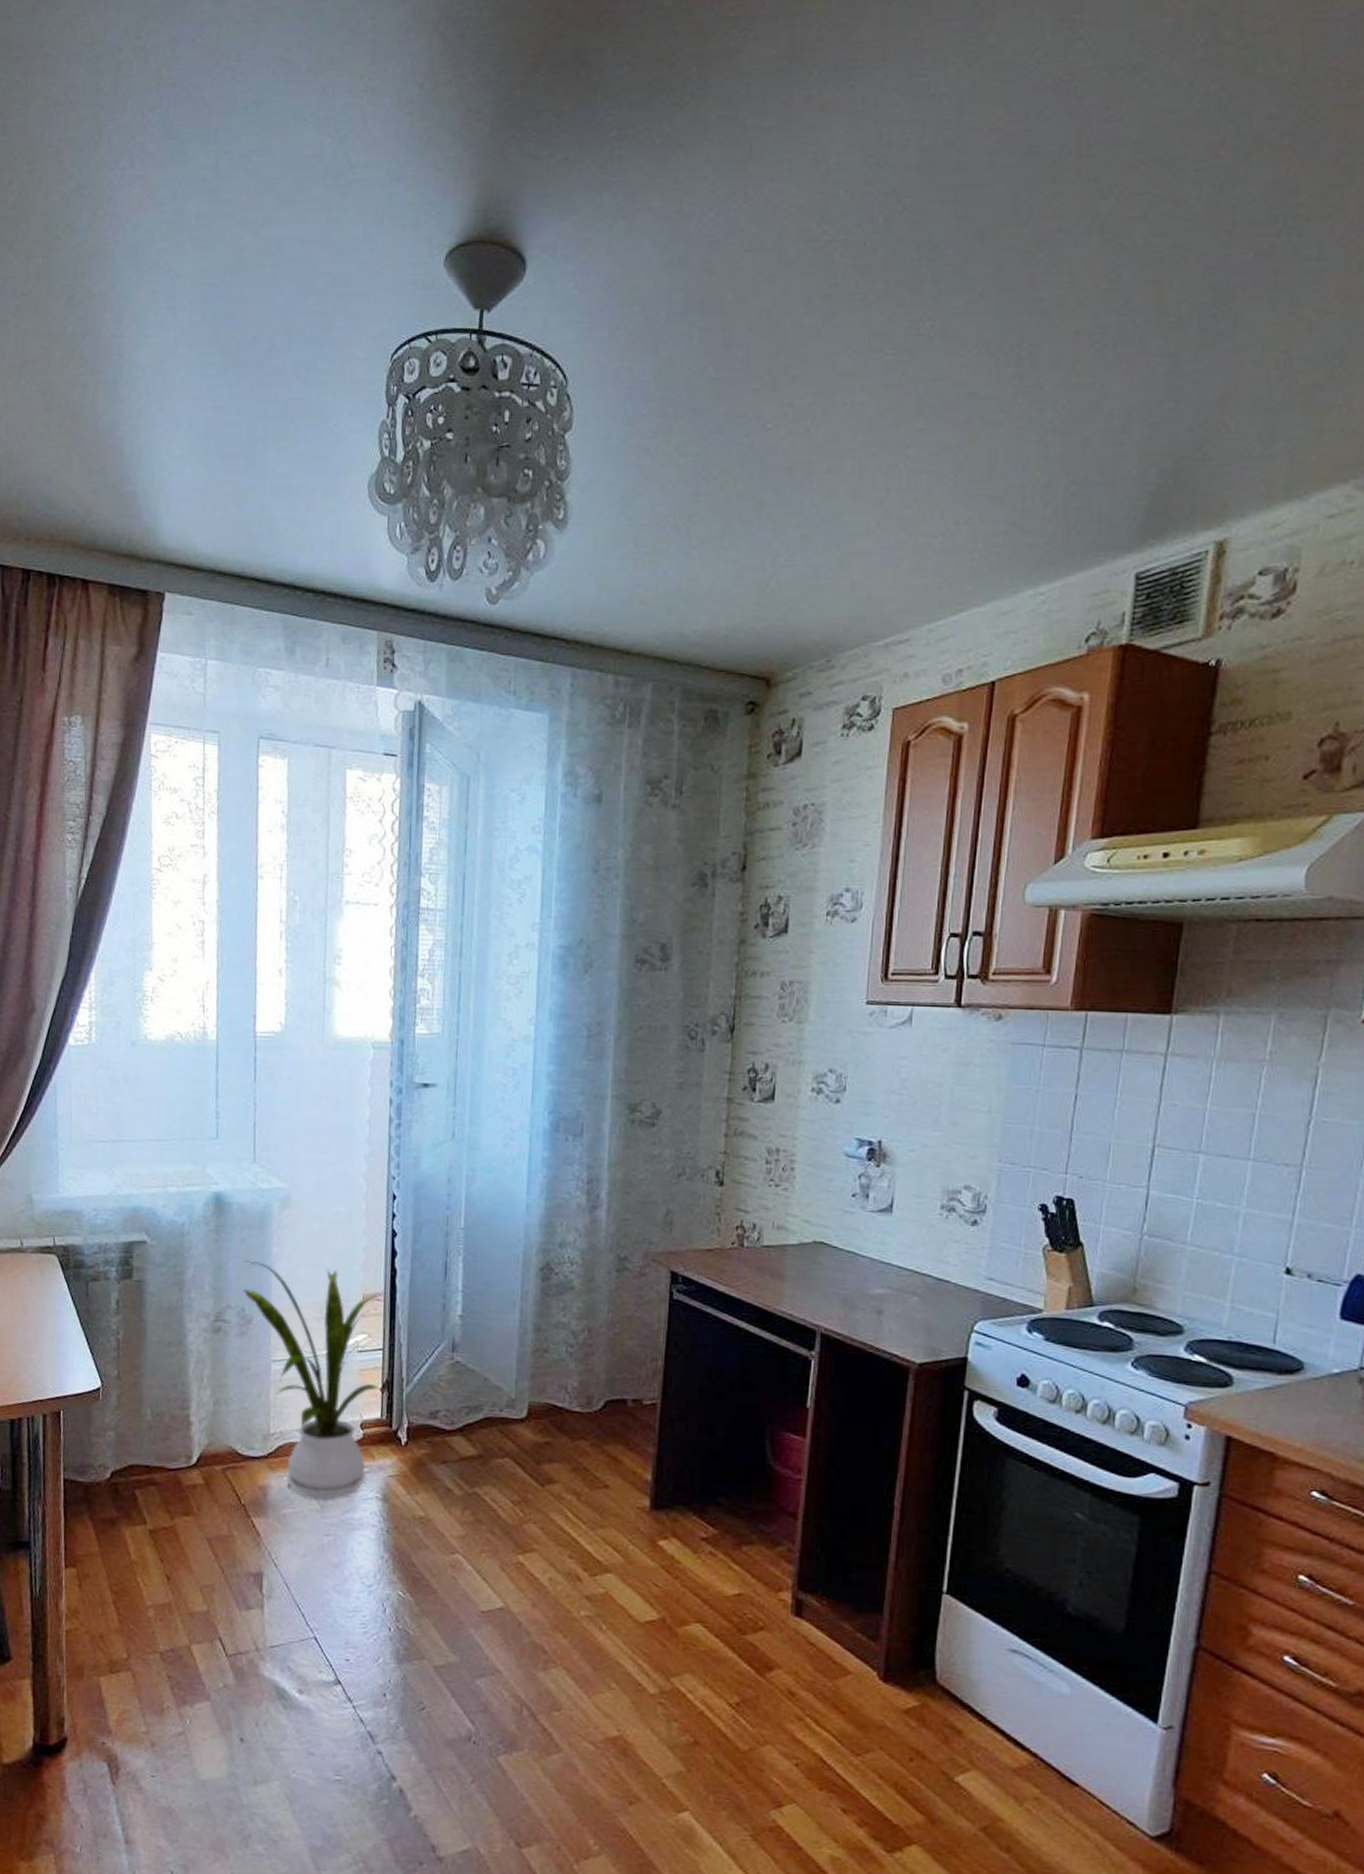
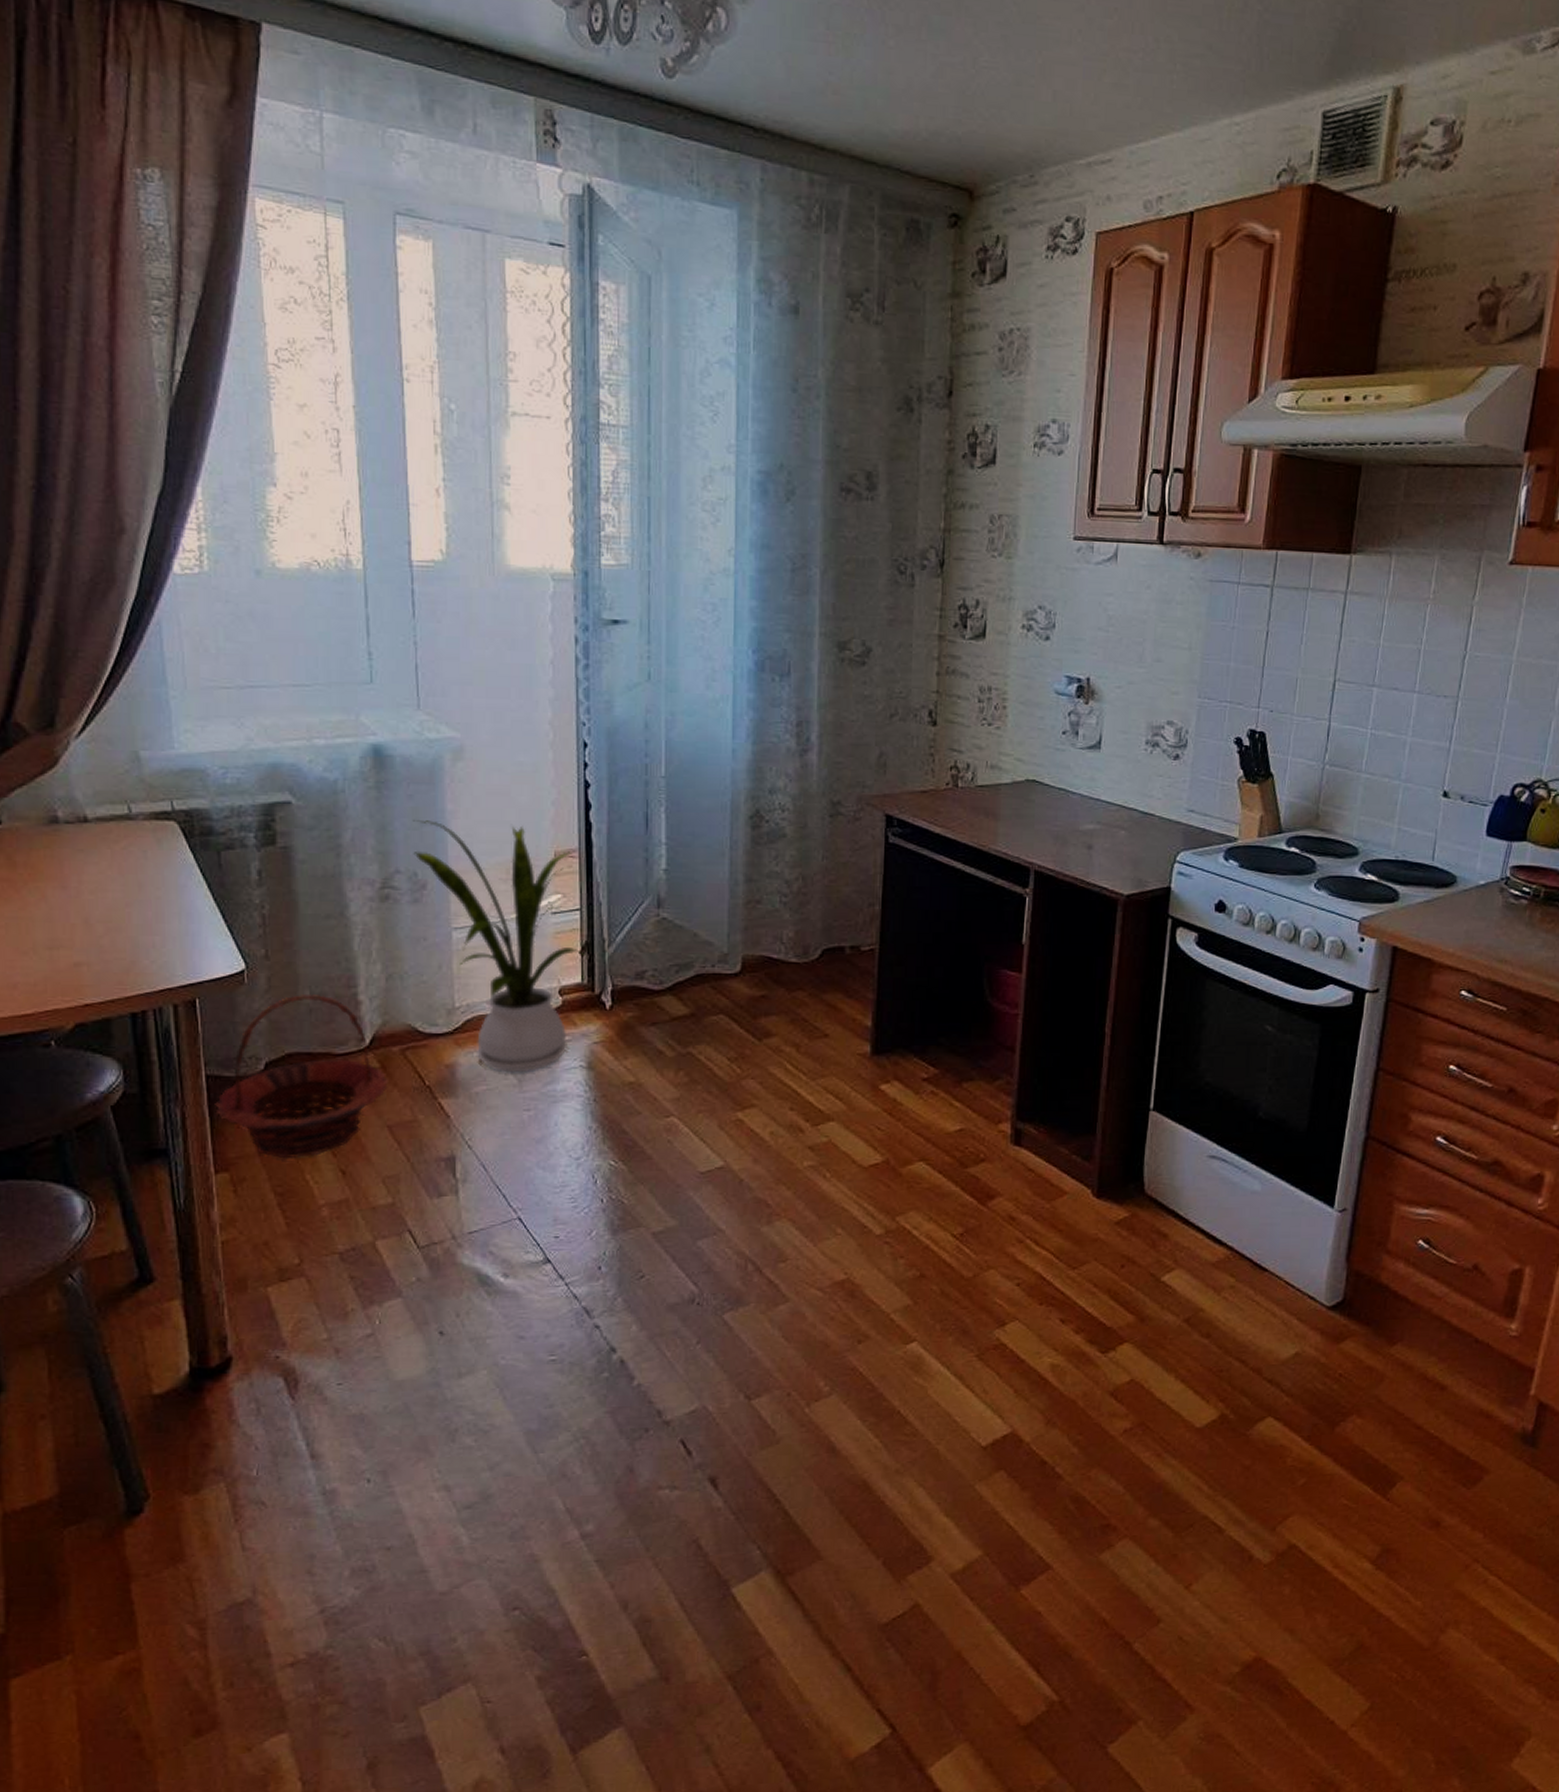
basket: none [69,1413,210,1561] -> present [215,995,388,1159]

